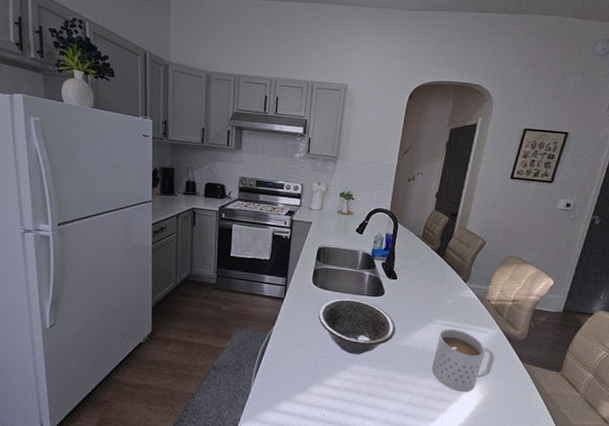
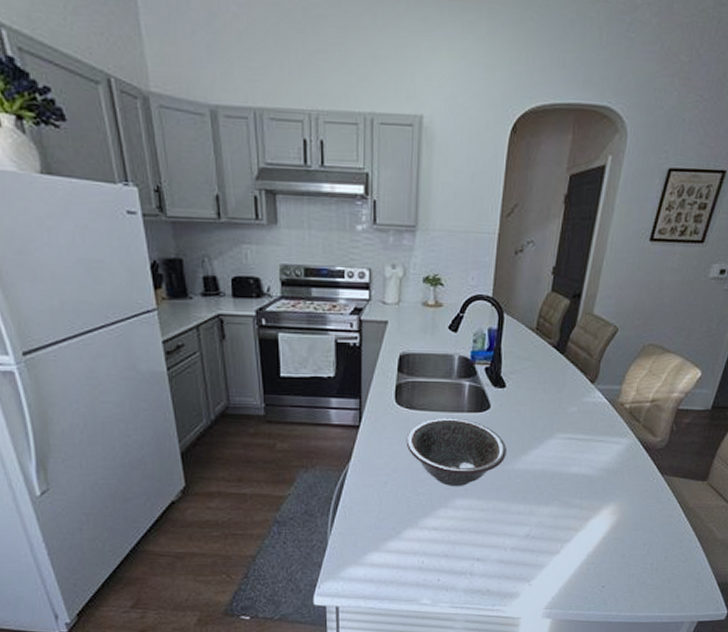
mug: present [432,329,494,393] -> none [553,444,629,517]

